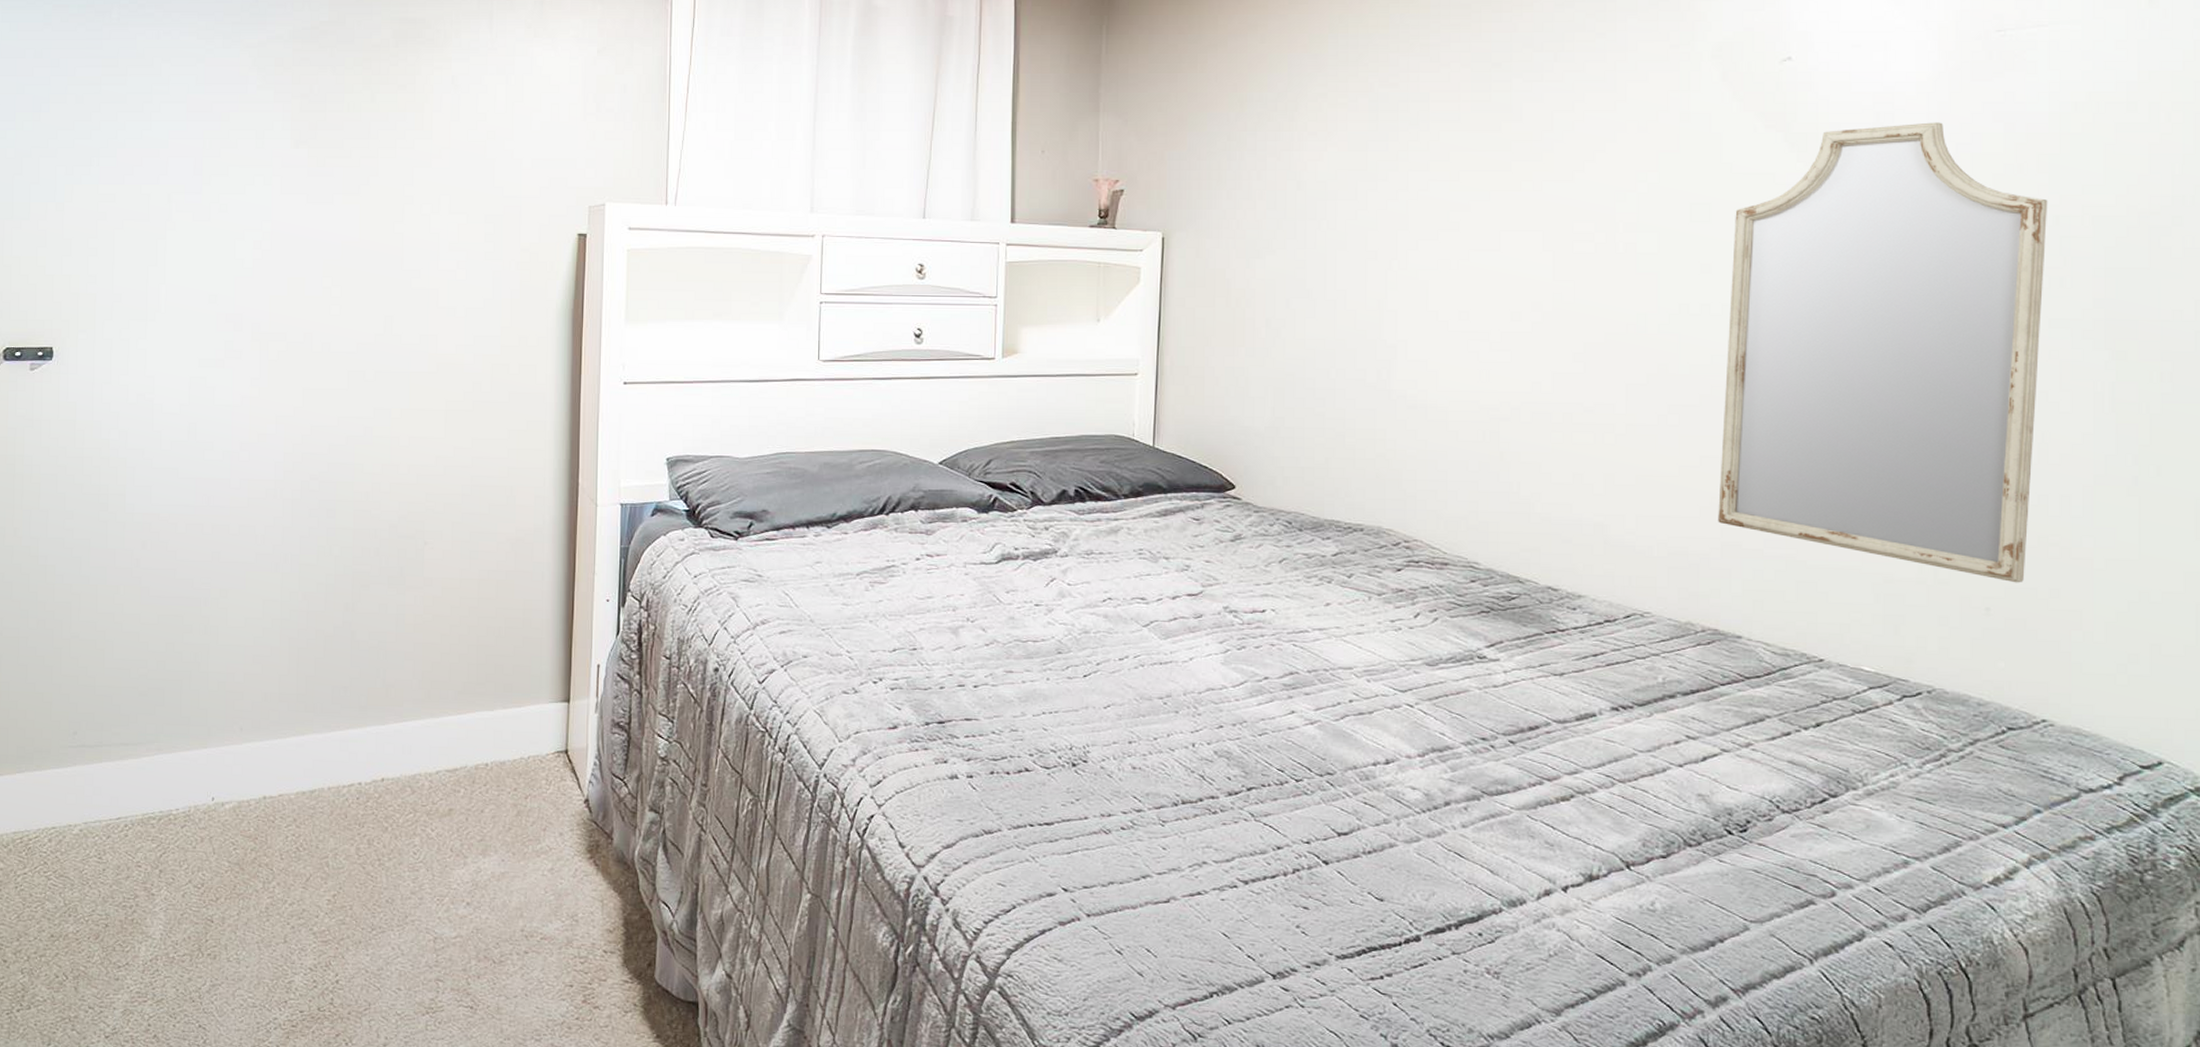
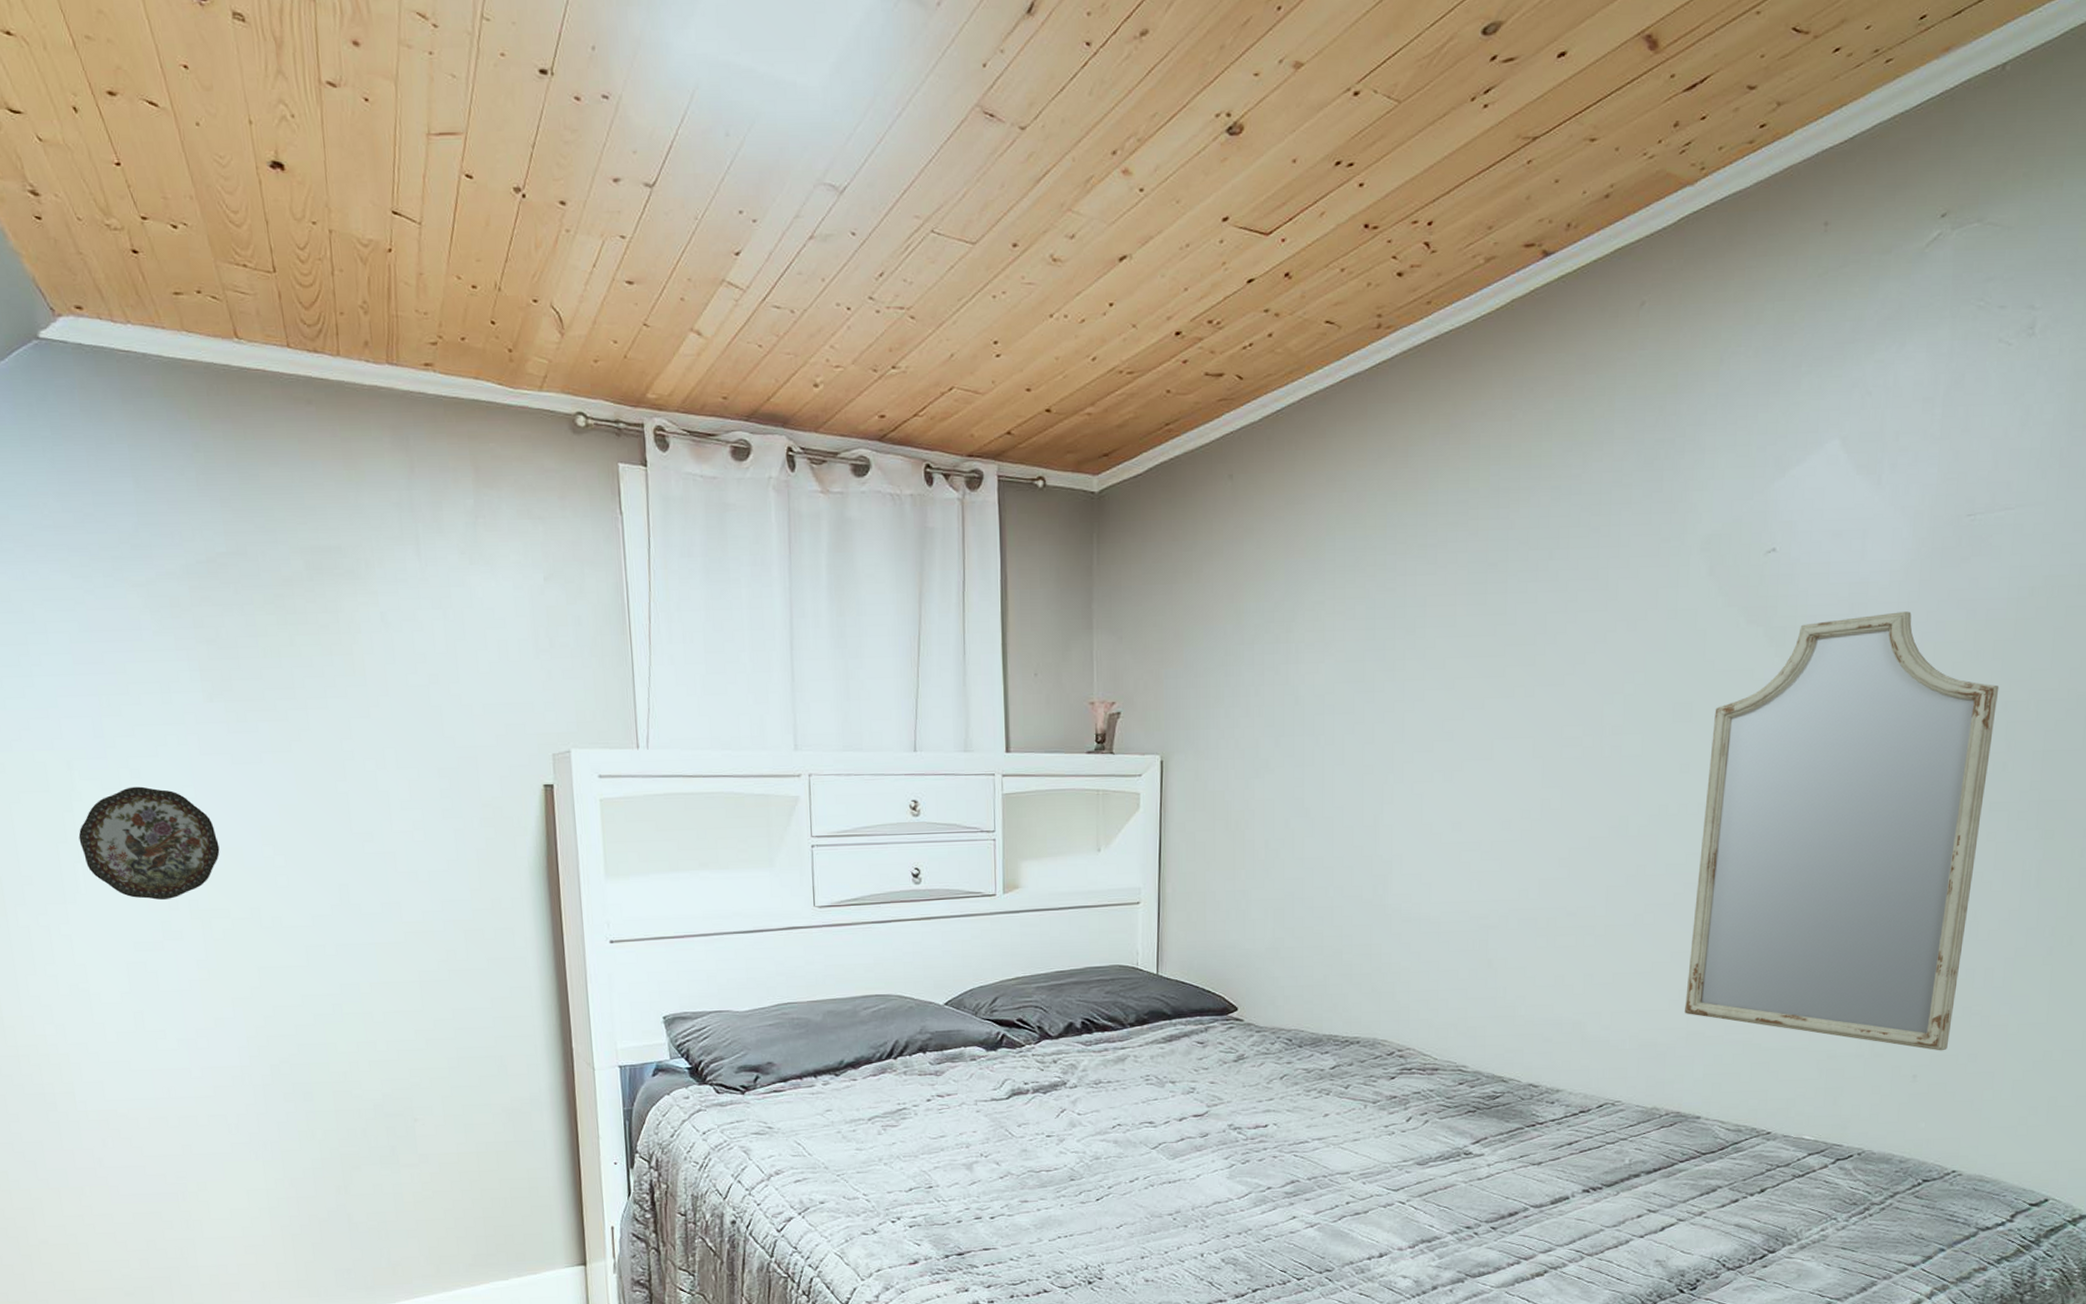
decorative plate: none [167,219,285,322] -> present [78,786,220,901]

